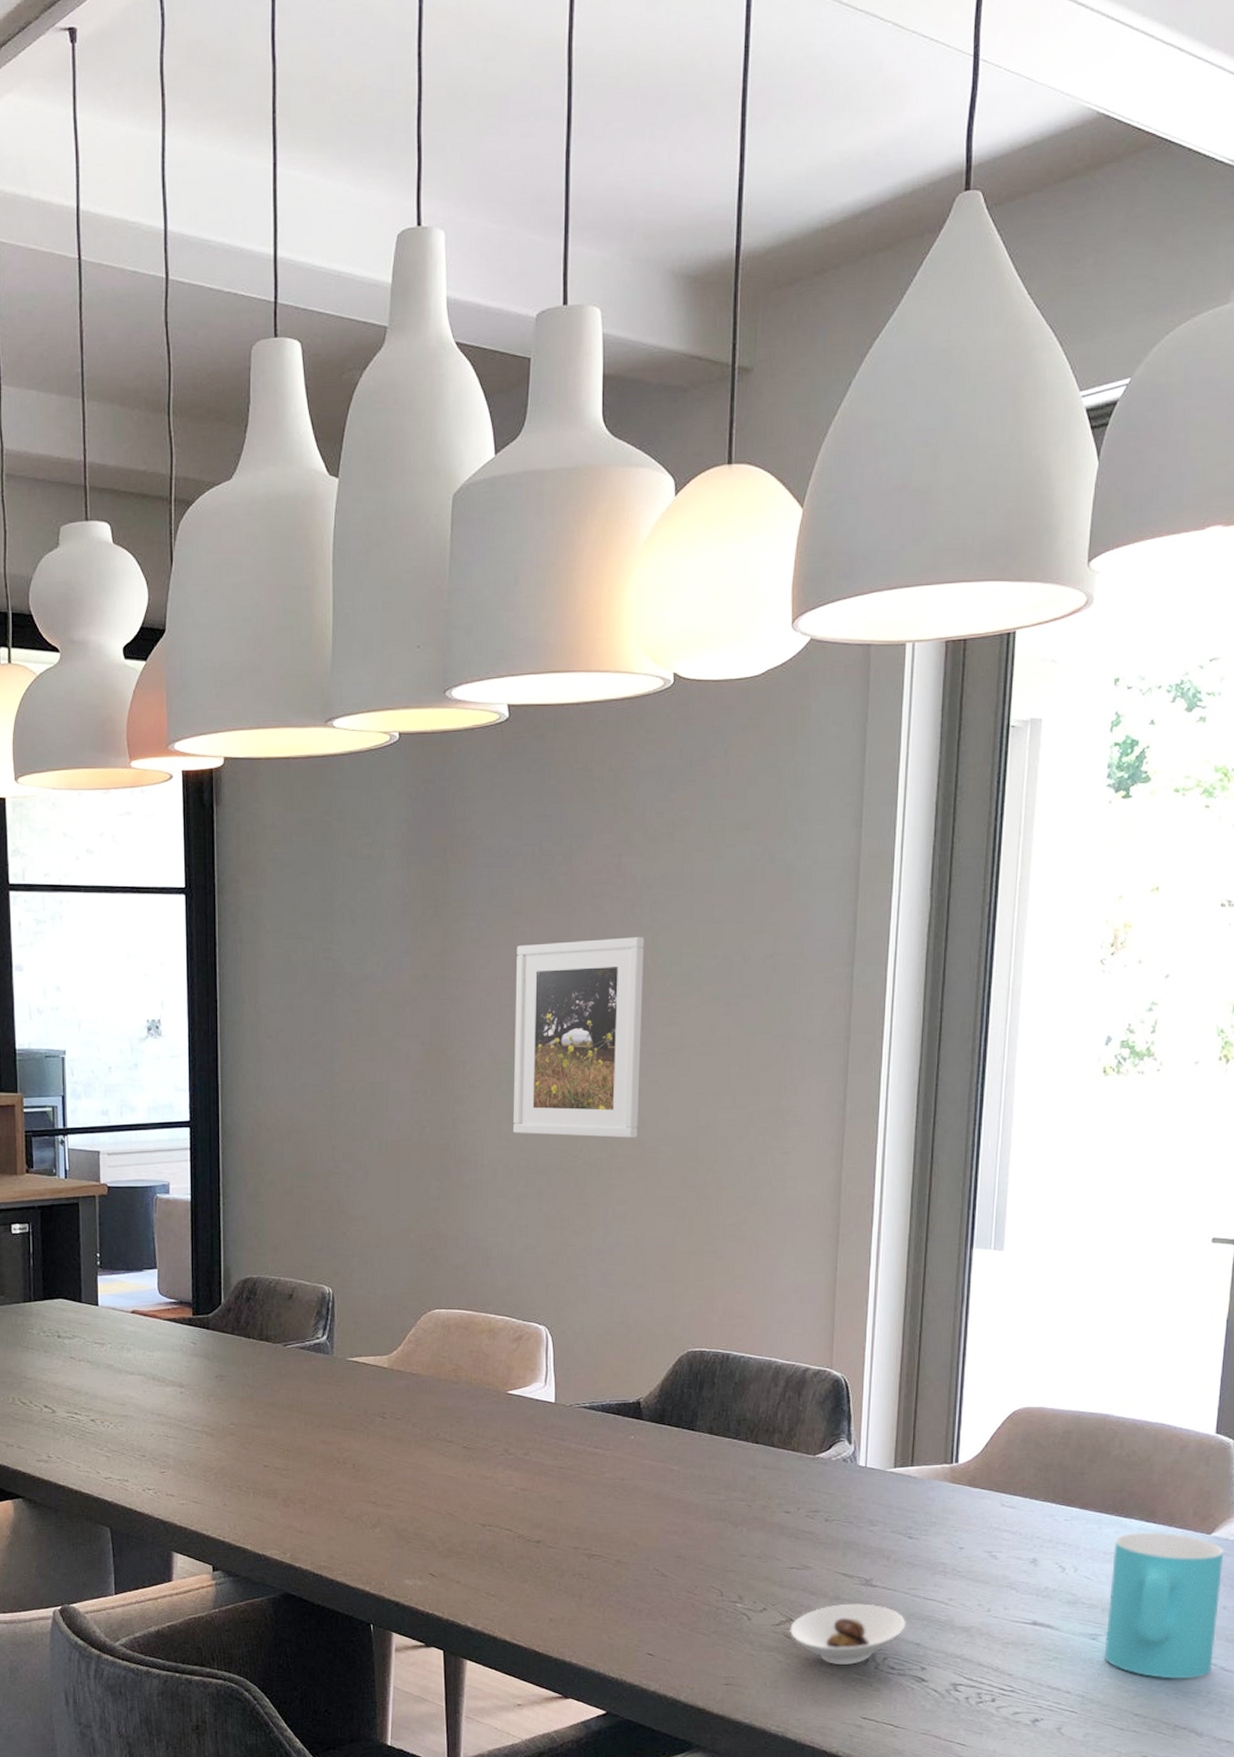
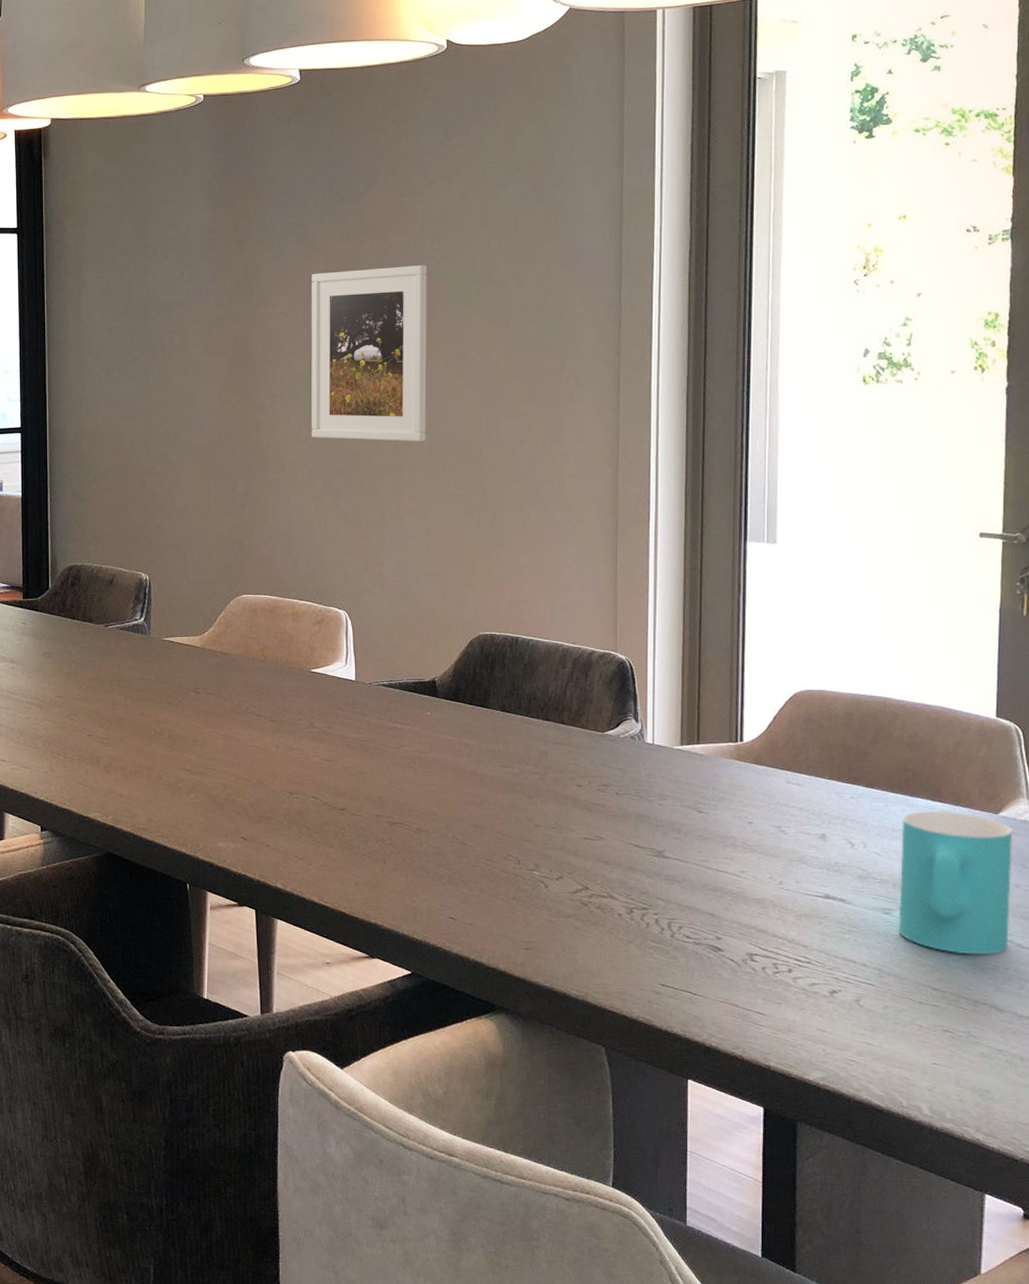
saucer: present [790,1603,906,1665] -> none [586,874,699,933]

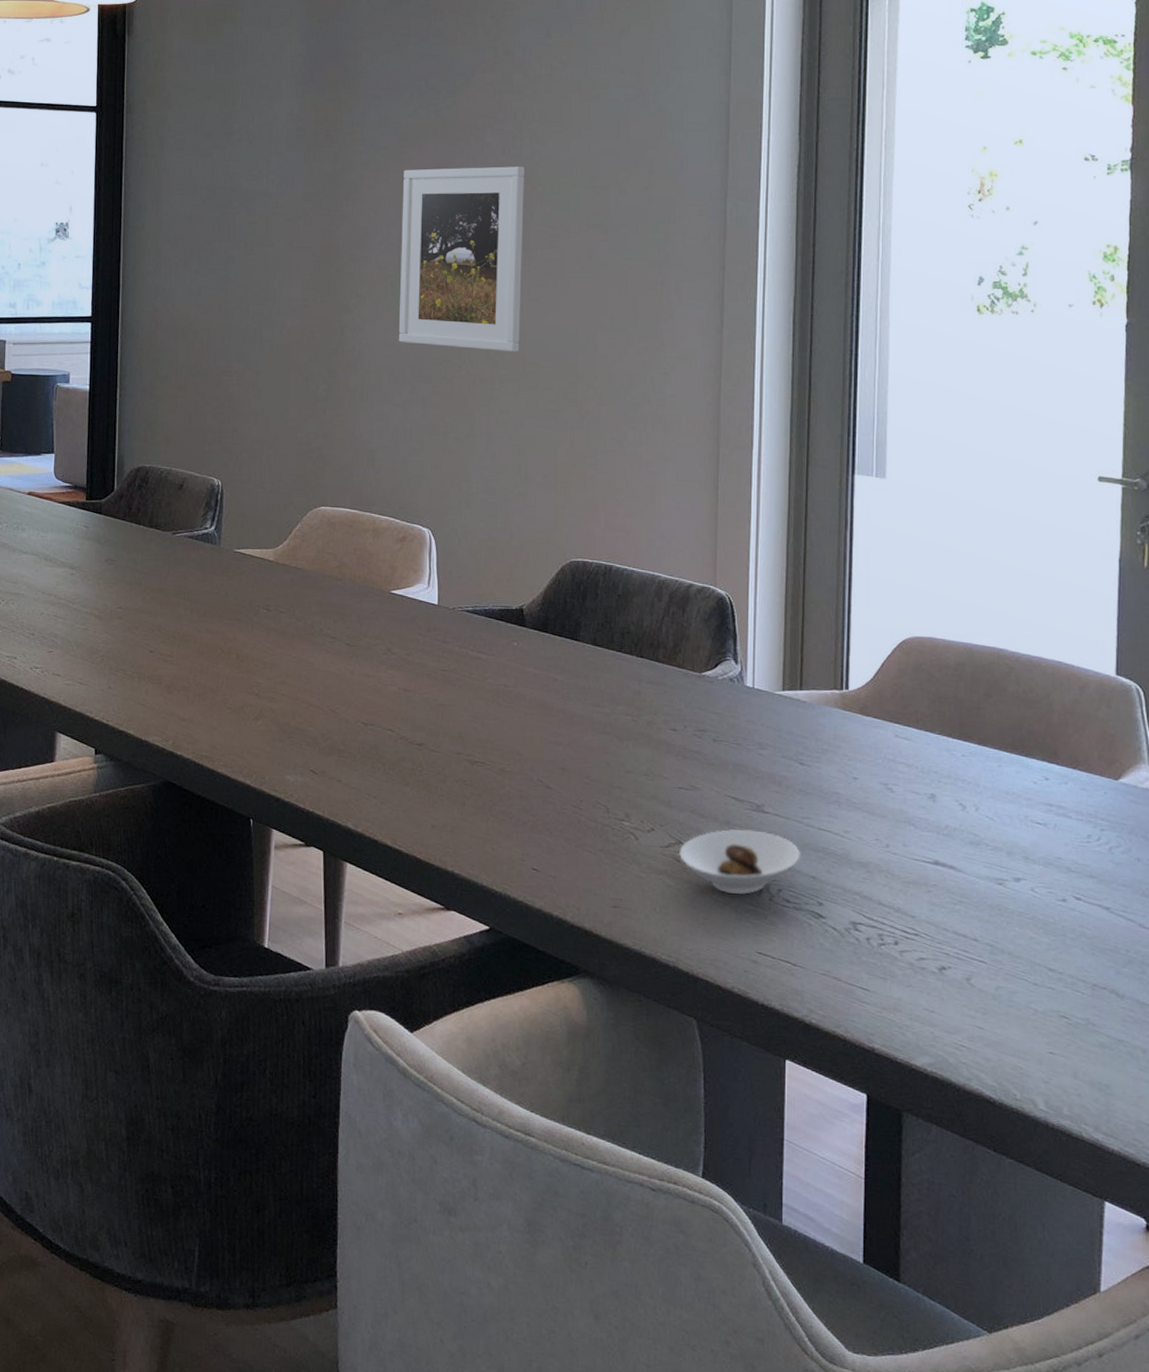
saucer: none [586,874,699,933] -> present [679,829,800,894]
cup: present [898,811,1013,956] -> none [1012,773,1134,935]

